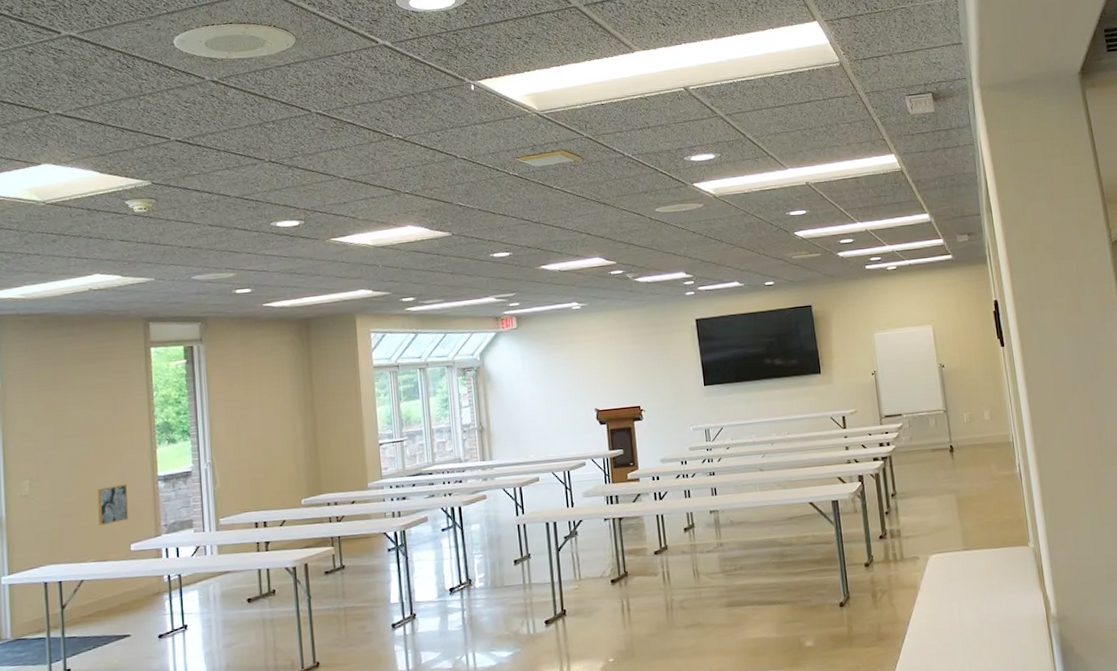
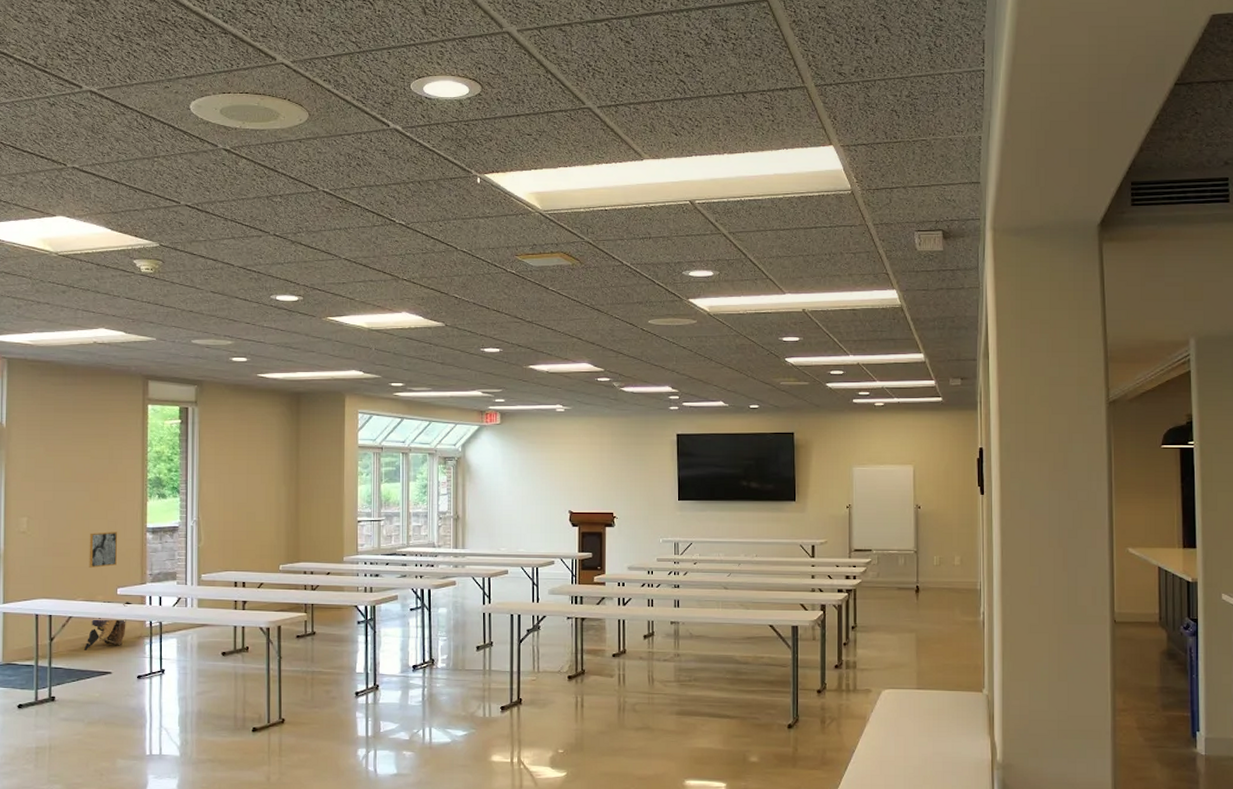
backpack: none [99,557,149,615] -> present [84,600,133,650]

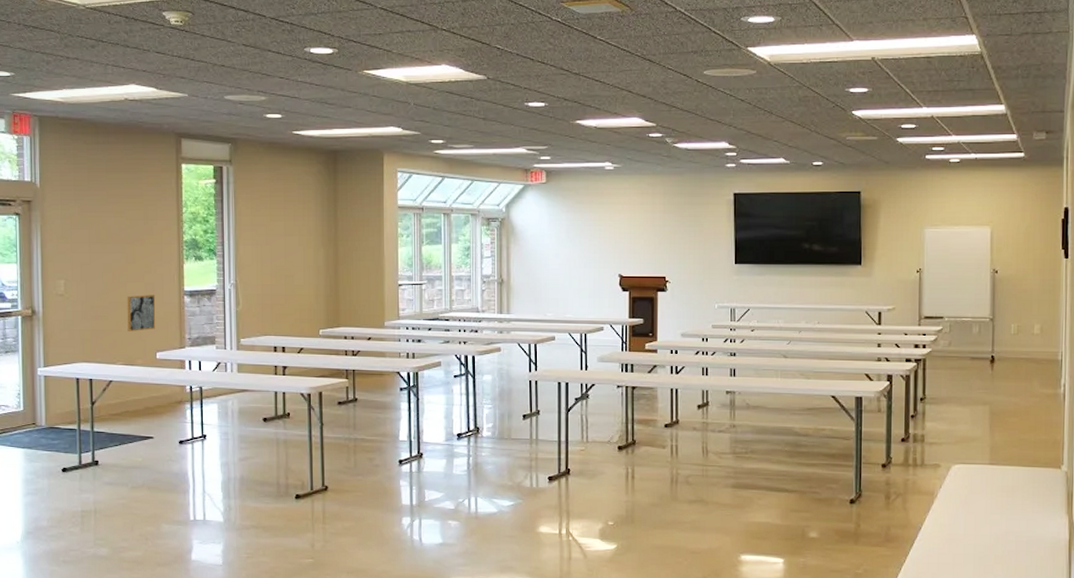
backpack: present [84,600,133,650] -> none [126,365,173,415]

